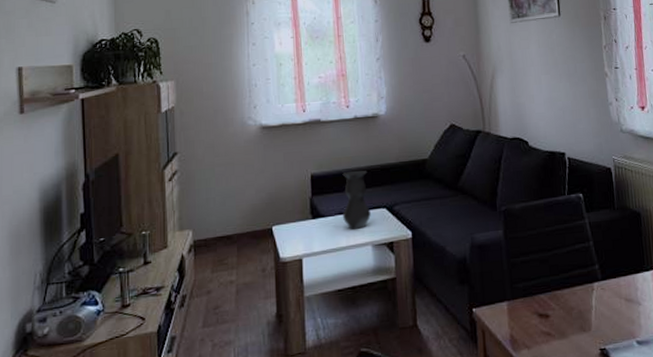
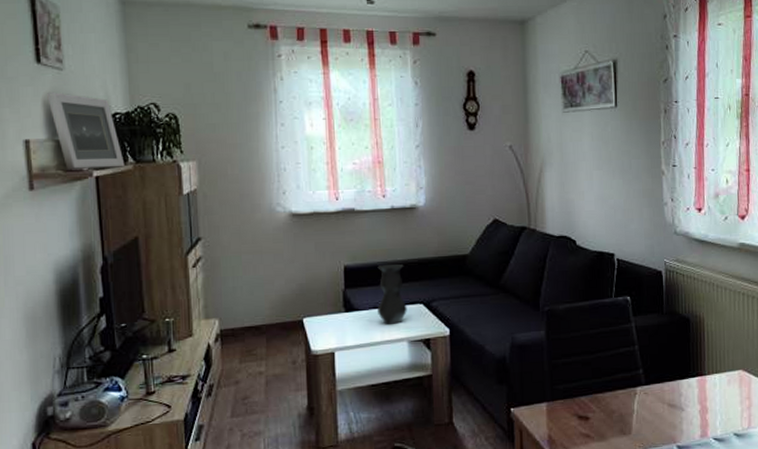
picture frame: none [40,23,108,94] -> present [47,92,125,170]

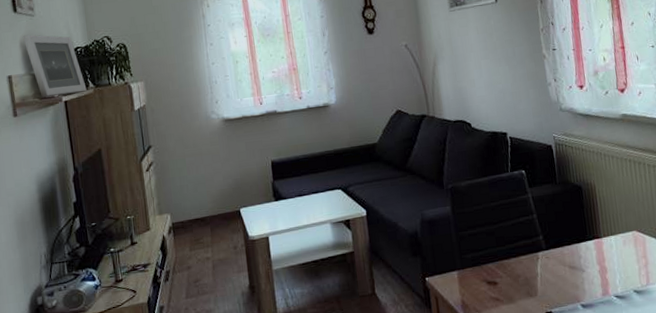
vase: present [376,264,407,324] -> none [299,156,328,210]

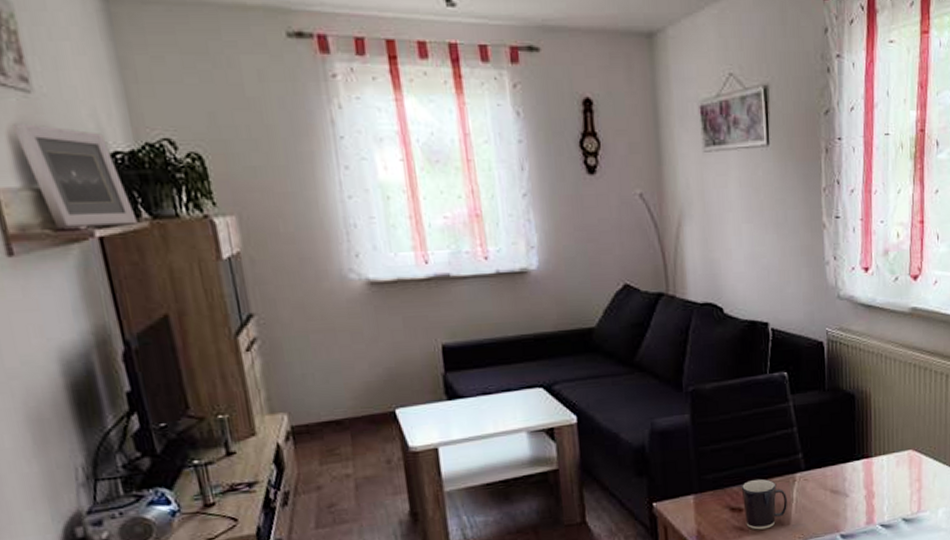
mug: none [494,257,534,300] -> present [741,478,788,530]

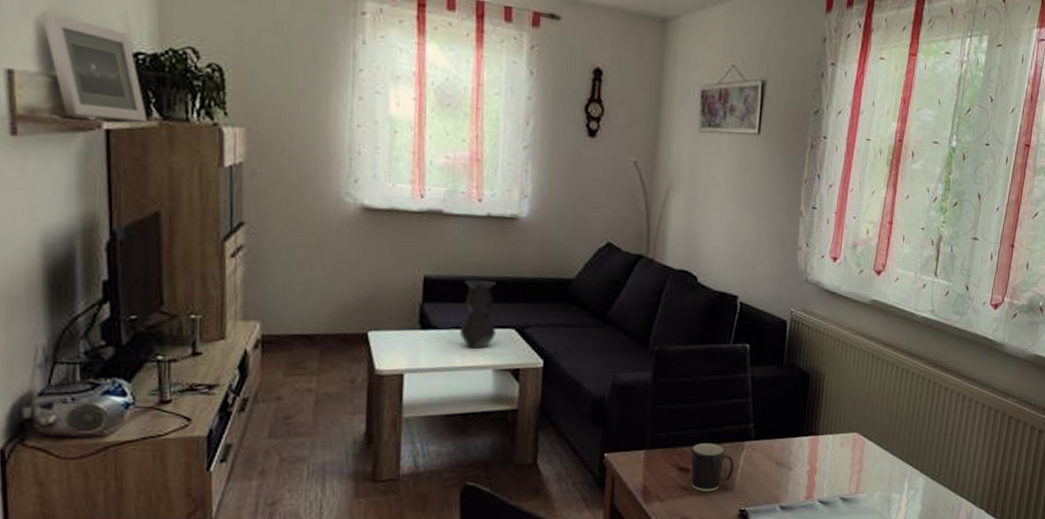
vase: none [484,340,524,413] -> present [459,279,497,349]

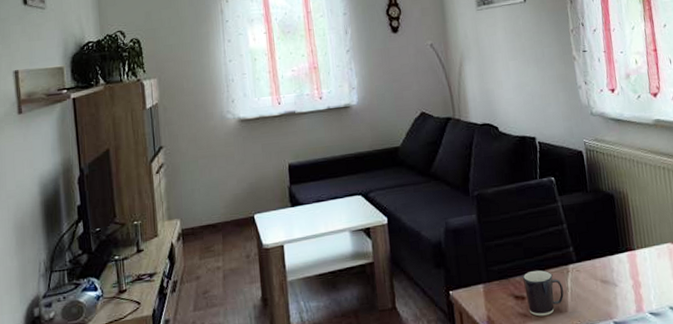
picture frame: present [42,12,147,123] -> none [32,28,97,95]
vase: present [459,279,497,349] -> none [318,159,348,216]

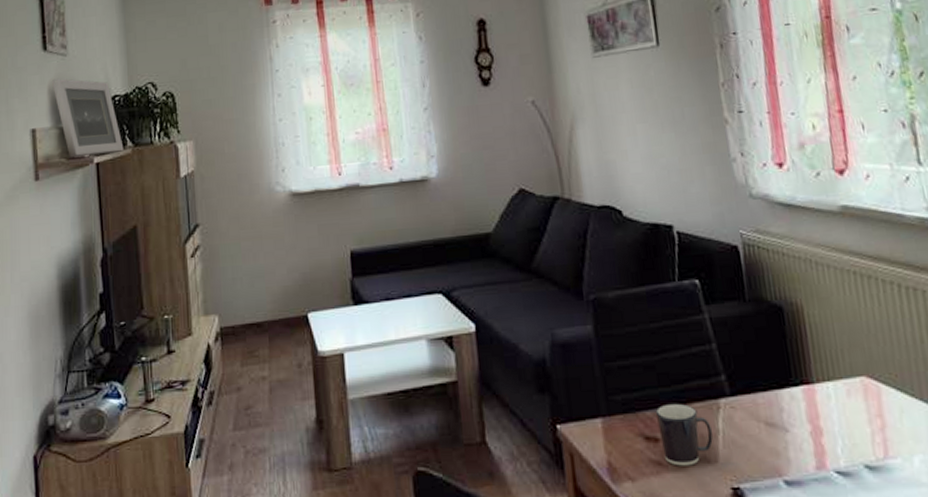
picture frame: none [32,28,97,95] -> present [52,78,124,158]

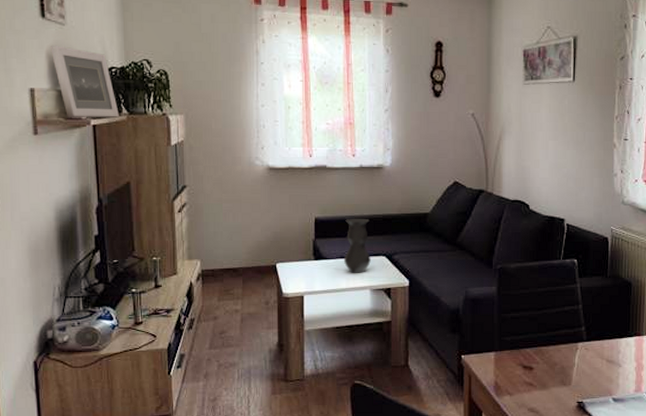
vase: none [387,246,424,319] -> present [343,218,371,273]
mug: present [655,403,713,466] -> none [533,344,571,387]

